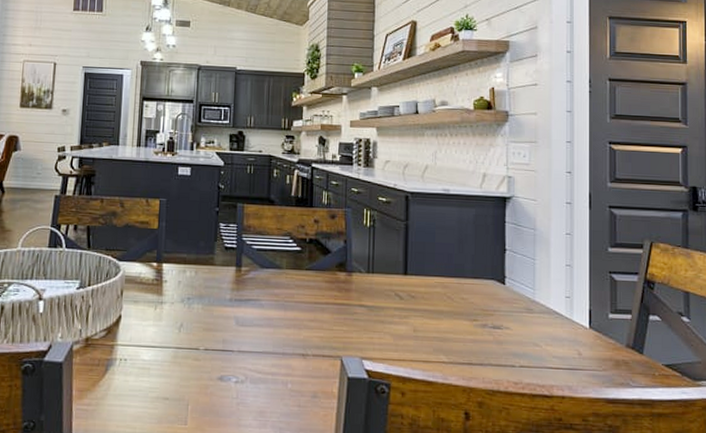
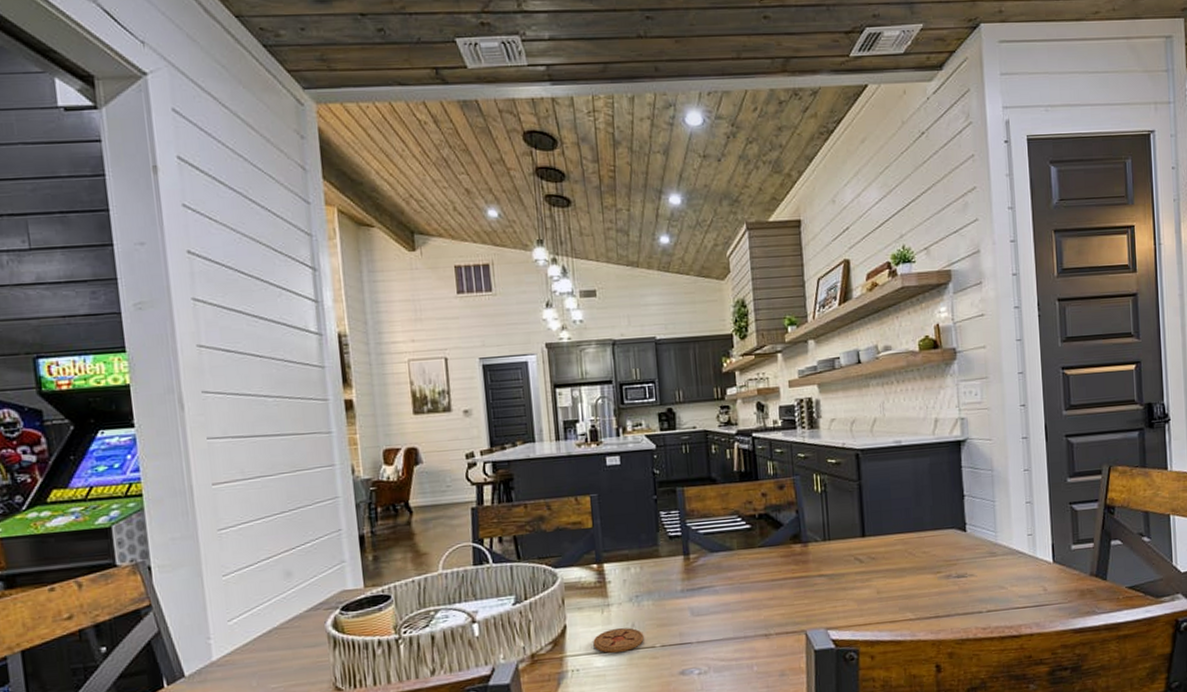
coaster: none [143,326,190,350] -> present [593,627,644,654]

